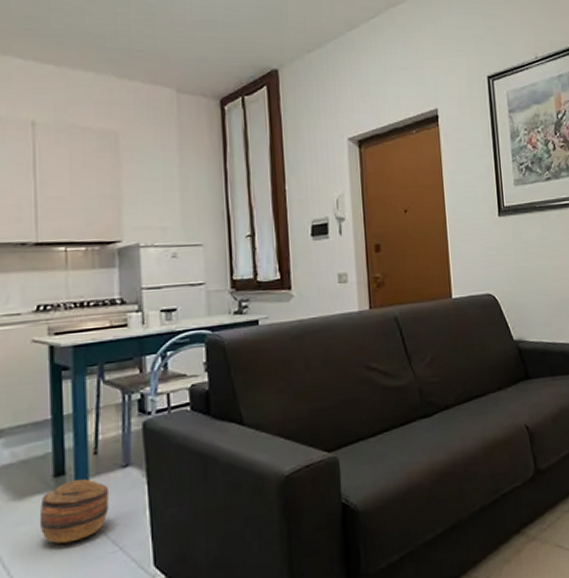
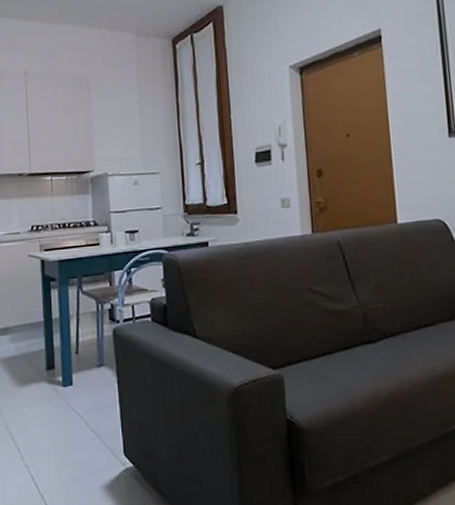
basket: present [39,479,109,544] -> none [36,374,88,426]

